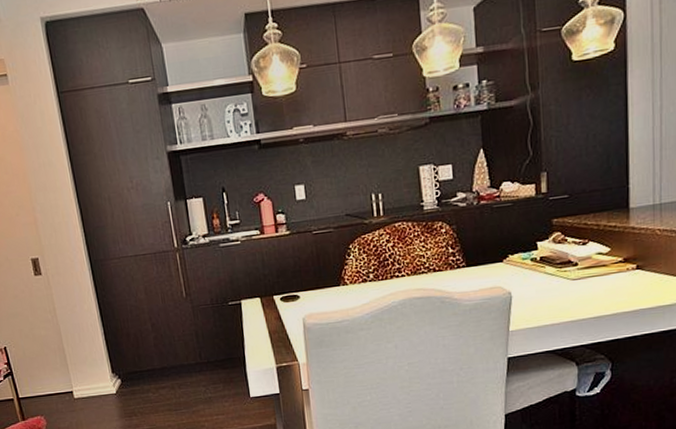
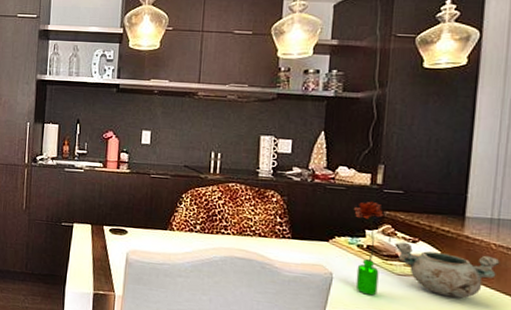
flower: none [522,211,562,306] -> present [350,201,391,296]
decorative bowl: none [566,241,666,291] -> present [395,242,500,298]

